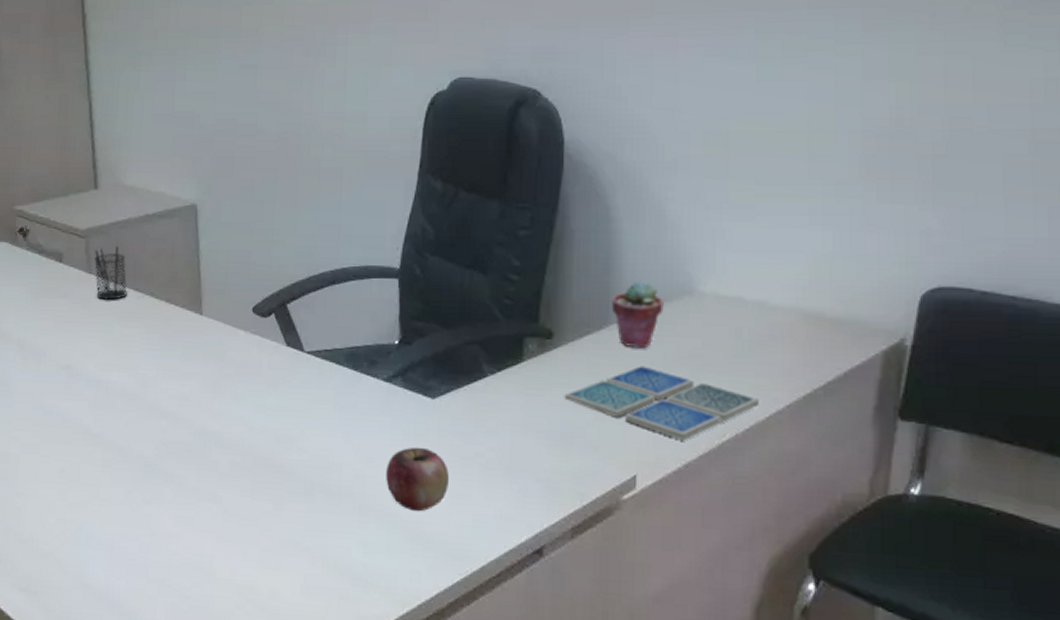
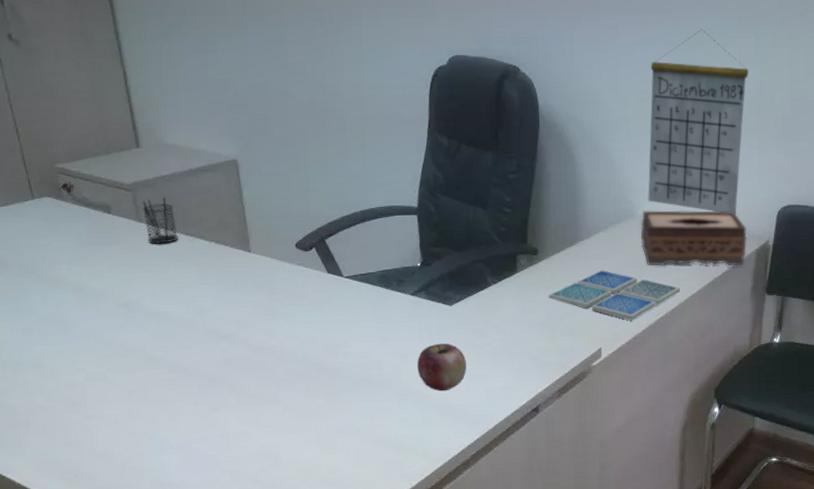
potted succulent: present [611,281,664,349] -> none [578,209,615,258]
tissue box: none [701,286,868,374] -> present [640,210,747,266]
calendar: none [714,34,877,297] -> present [648,29,749,214]

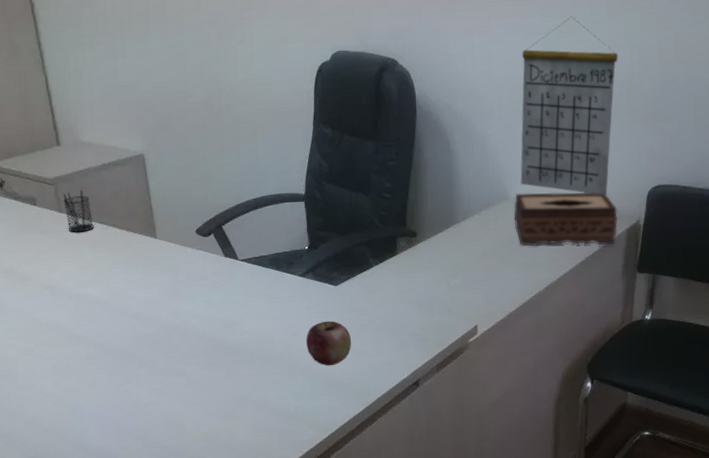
drink coaster: present [548,270,681,321] -> none [426,251,553,299]

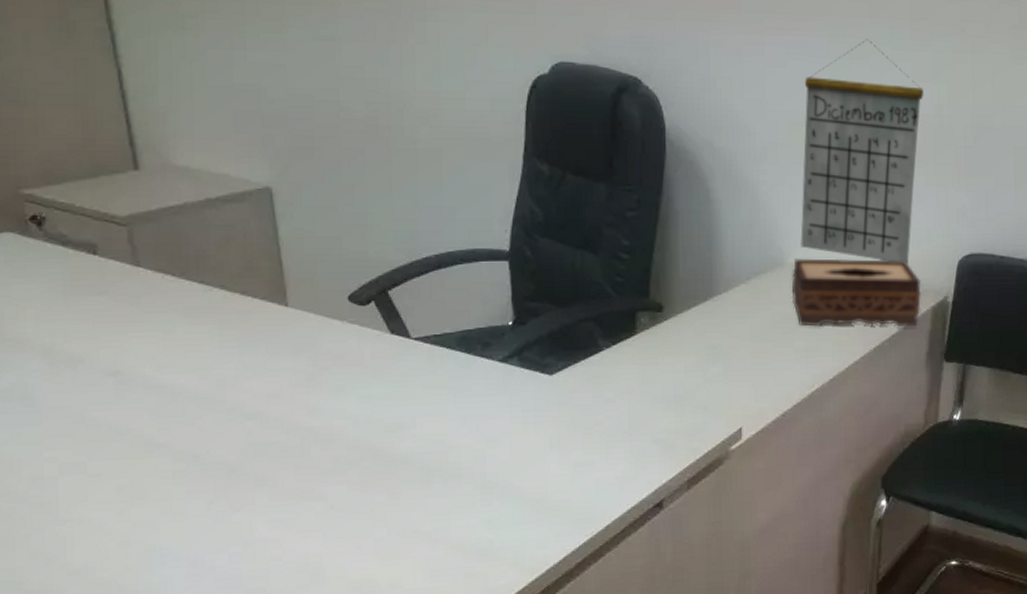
pencil holder: present [61,187,94,233] -> none [138,231,190,297]
apple: present [306,320,352,366] -> none [507,422,572,484]

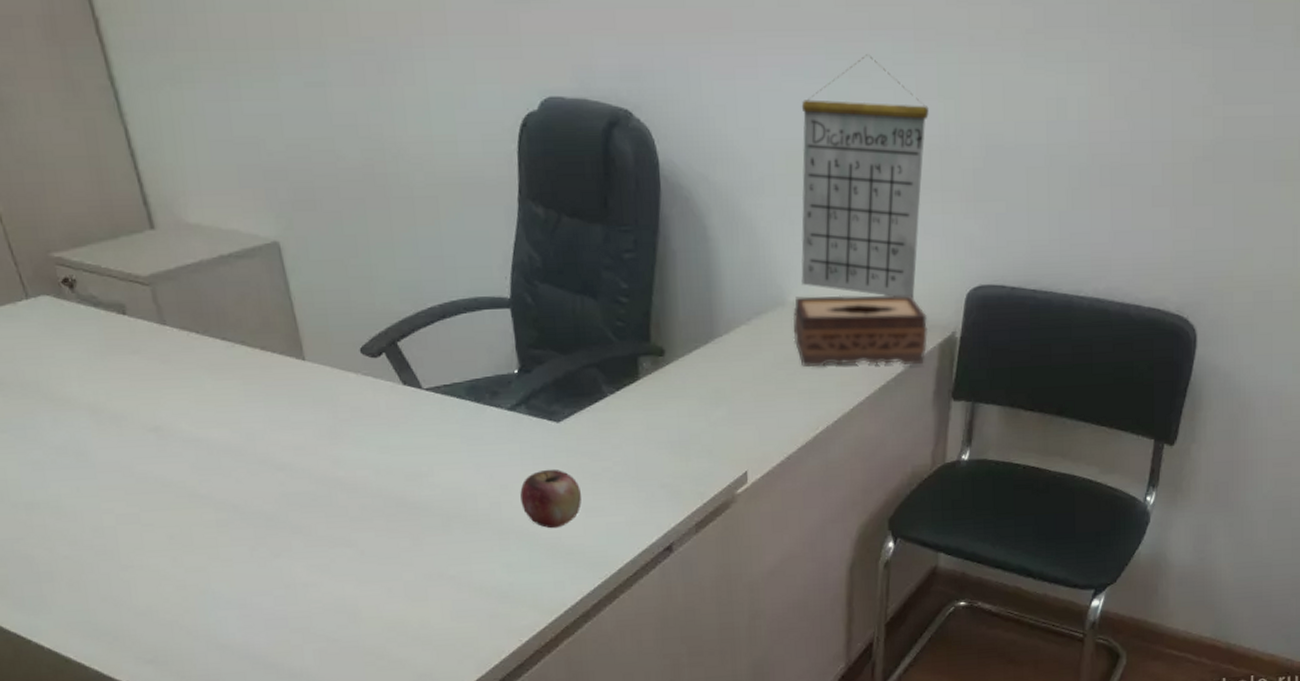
apple: none [507,422,572,484] -> present [520,469,582,529]

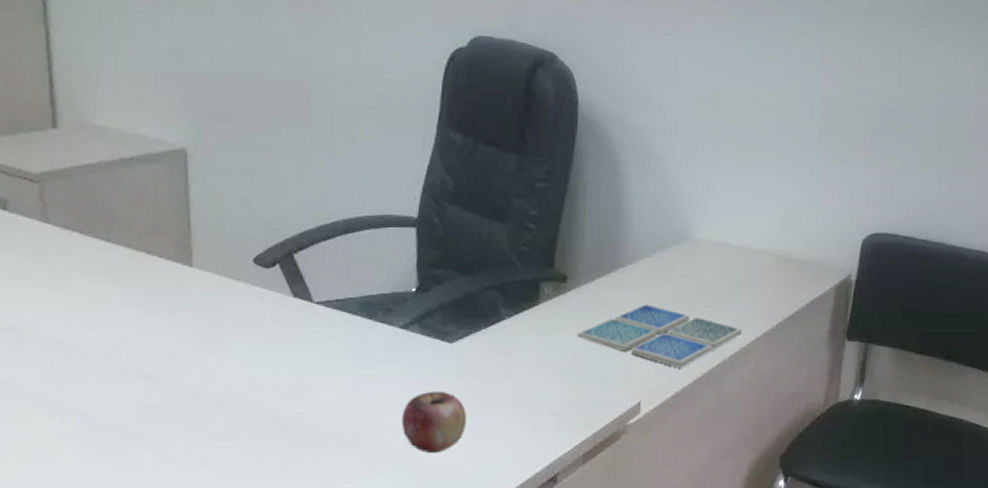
drink coaster: none [679,373,845,437] -> present [577,304,743,369]
tissue box: present [792,295,927,367] -> none [695,233,824,305]
calendar: present [801,54,929,299] -> none [707,22,832,242]

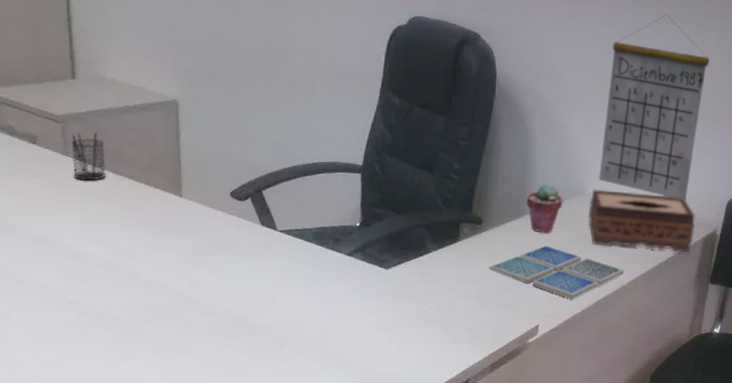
pencil holder: none [50,188,96,254] -> present [70,128,106,182]
apple: present [402,390,468,454] -> none [346,307,399,358]
potted succulent: none [619,229,665,289] -> present [526,184,563,233]
tissue box: none [695,233,824,305] -> present [588,189,695,253]
calendar: none [707,22,832,242] -> present [599,14,709,201]

